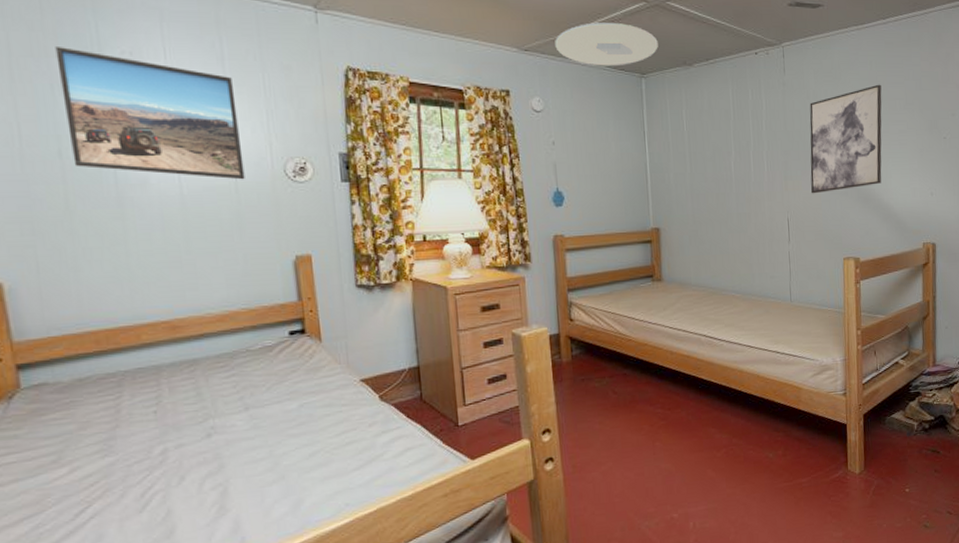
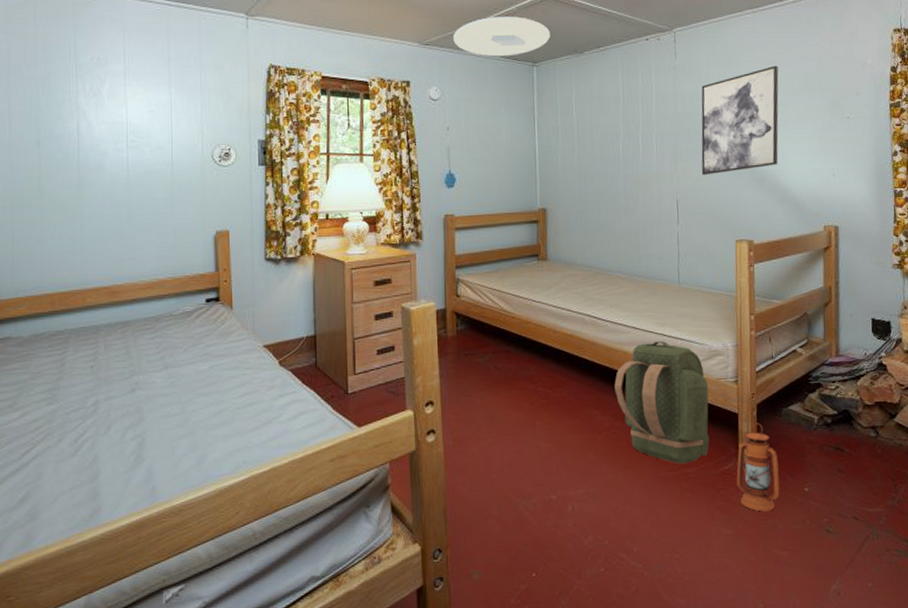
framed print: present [55,45,245,180] -> none [43,54,180,164]
backpack: none [731,358,821,475] -> present [614,341,710,464]
lantern: none [845,432,884,514] -> present [736,423,780,512]

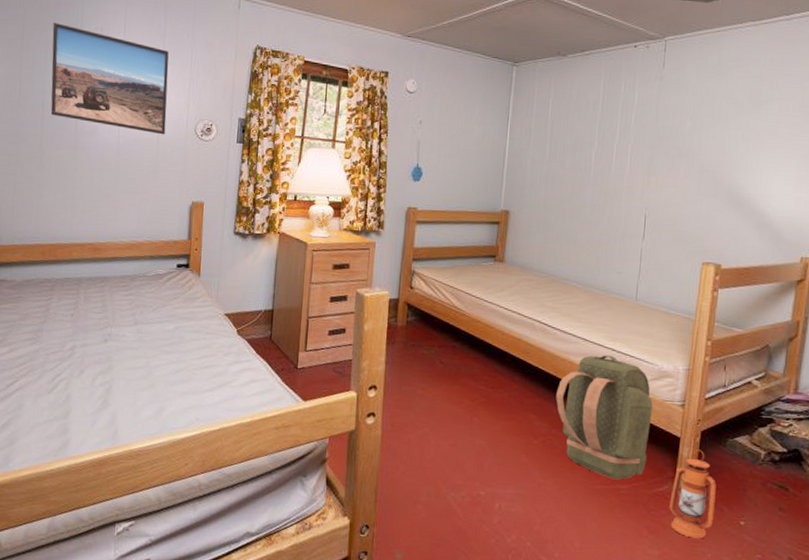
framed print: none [43,54,180,164] -> present [50,22,169,135]
ceiling light: present [453,17,550,57] -> none [436,12,535,54]
wall art: present [701,65,779,175] -> none [675,83,774,193]

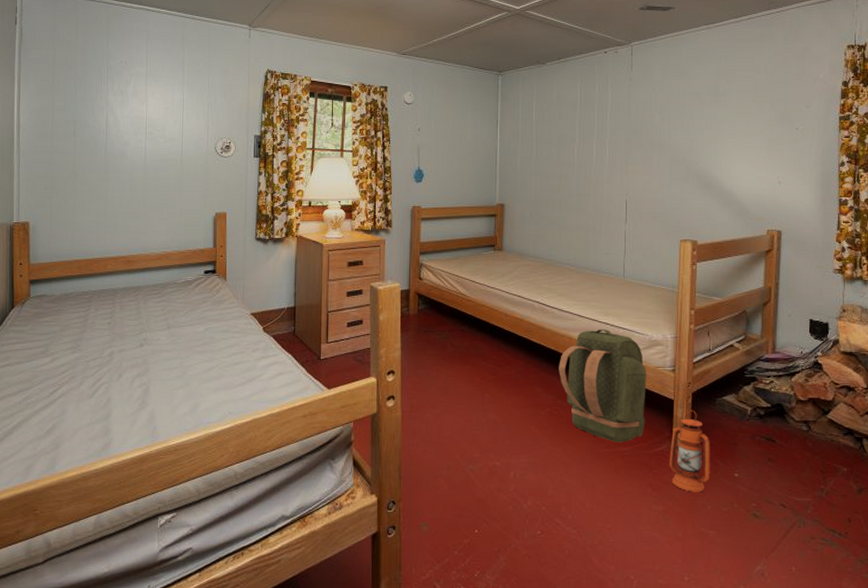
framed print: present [50,22,169,135] -> none [81,58,189,154]

